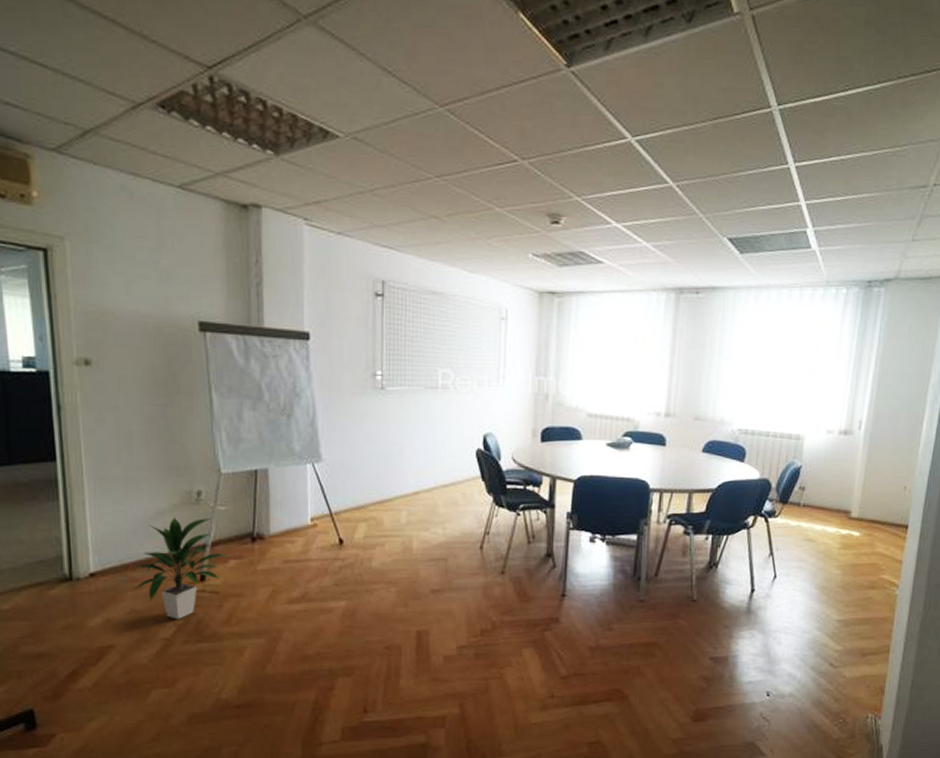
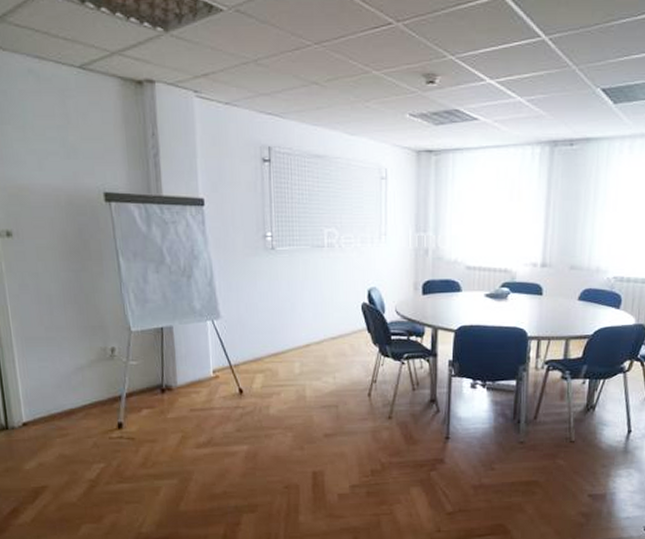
indoor plant: present [132,517,230,619] -> none [58,371,143,463]

